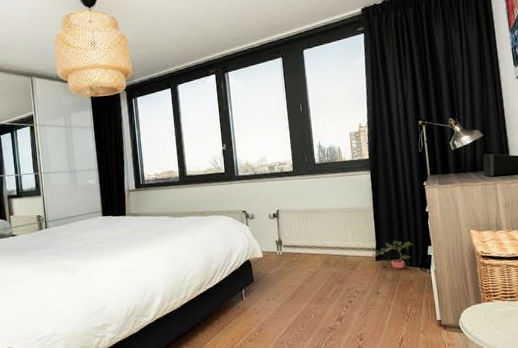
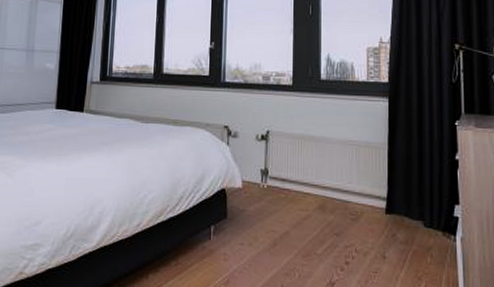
potted plant: present [371,240,413,269] -> none [381,191,436,229]

